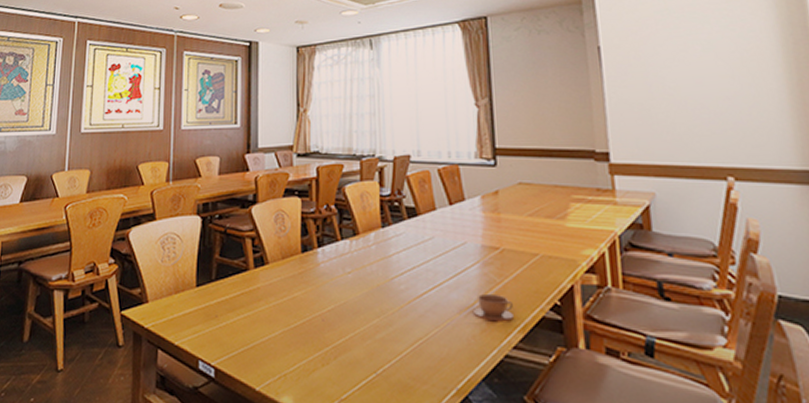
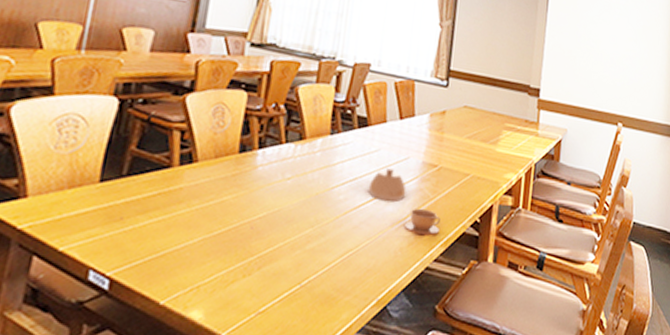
sugar bowl: none [428,254,469,289] -> present [368,167,406,203]

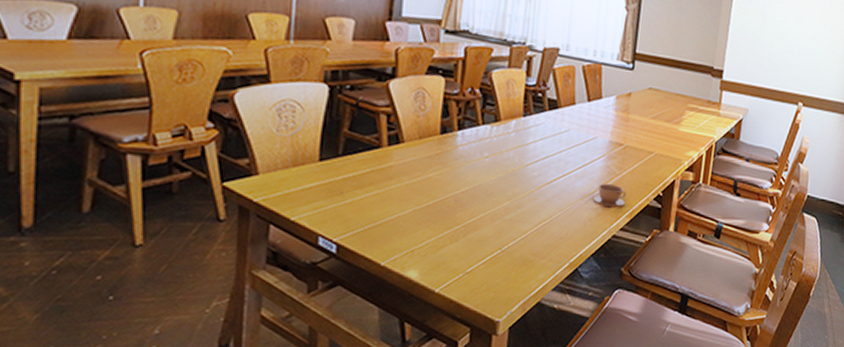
sugar bowl: present [368,167,406,203] -> none [559,146,595,178]

